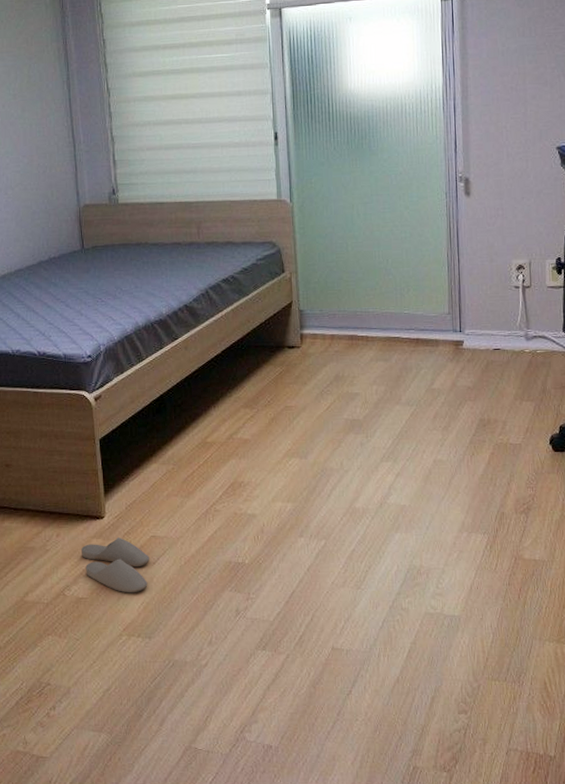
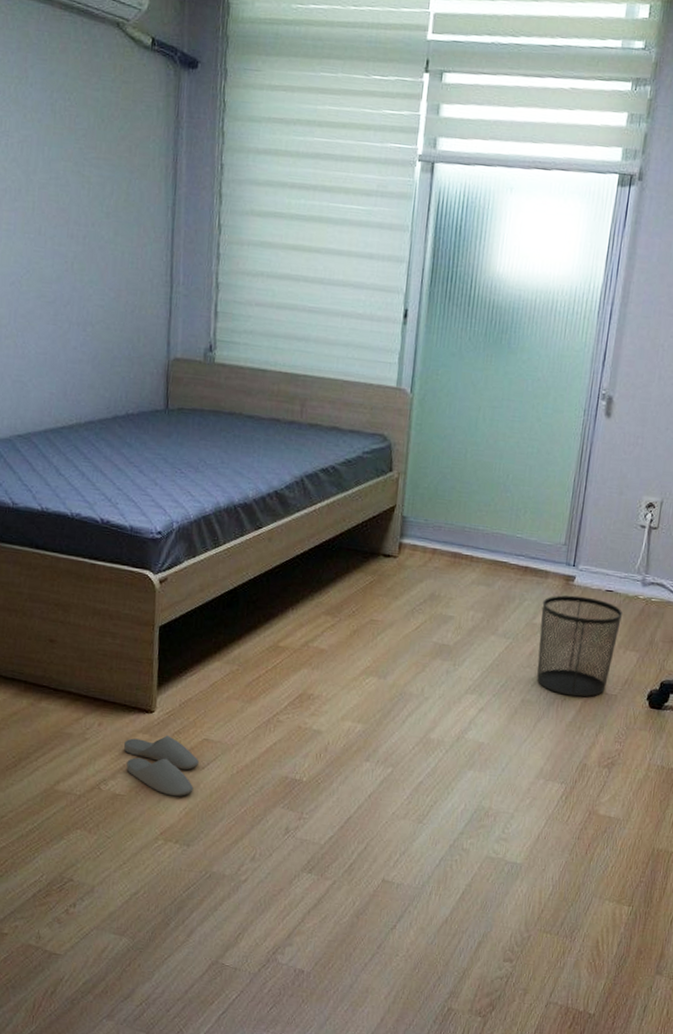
waste bin: none [437,358,513,451] -> present [537,595,622,698]

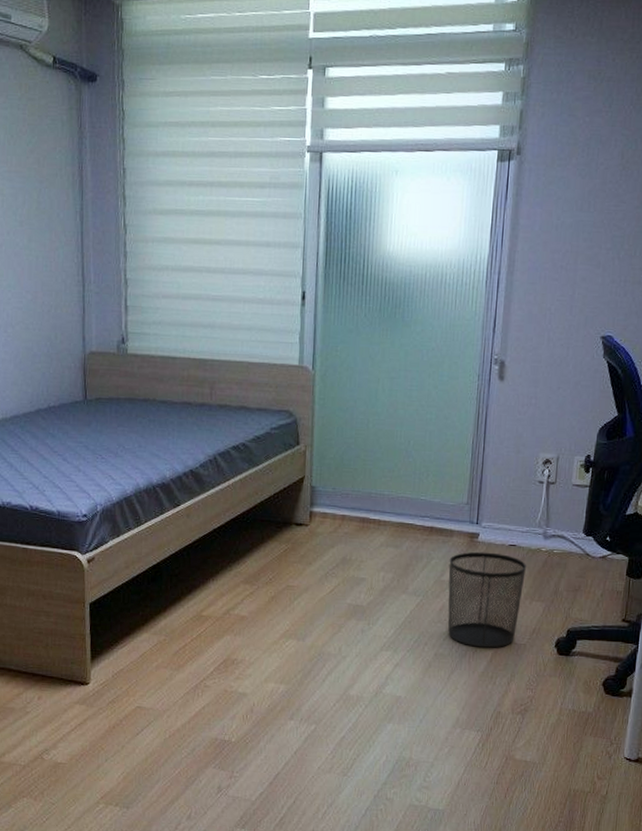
slippers: present [123,735,199,797] -> none [62,705,133,763]

